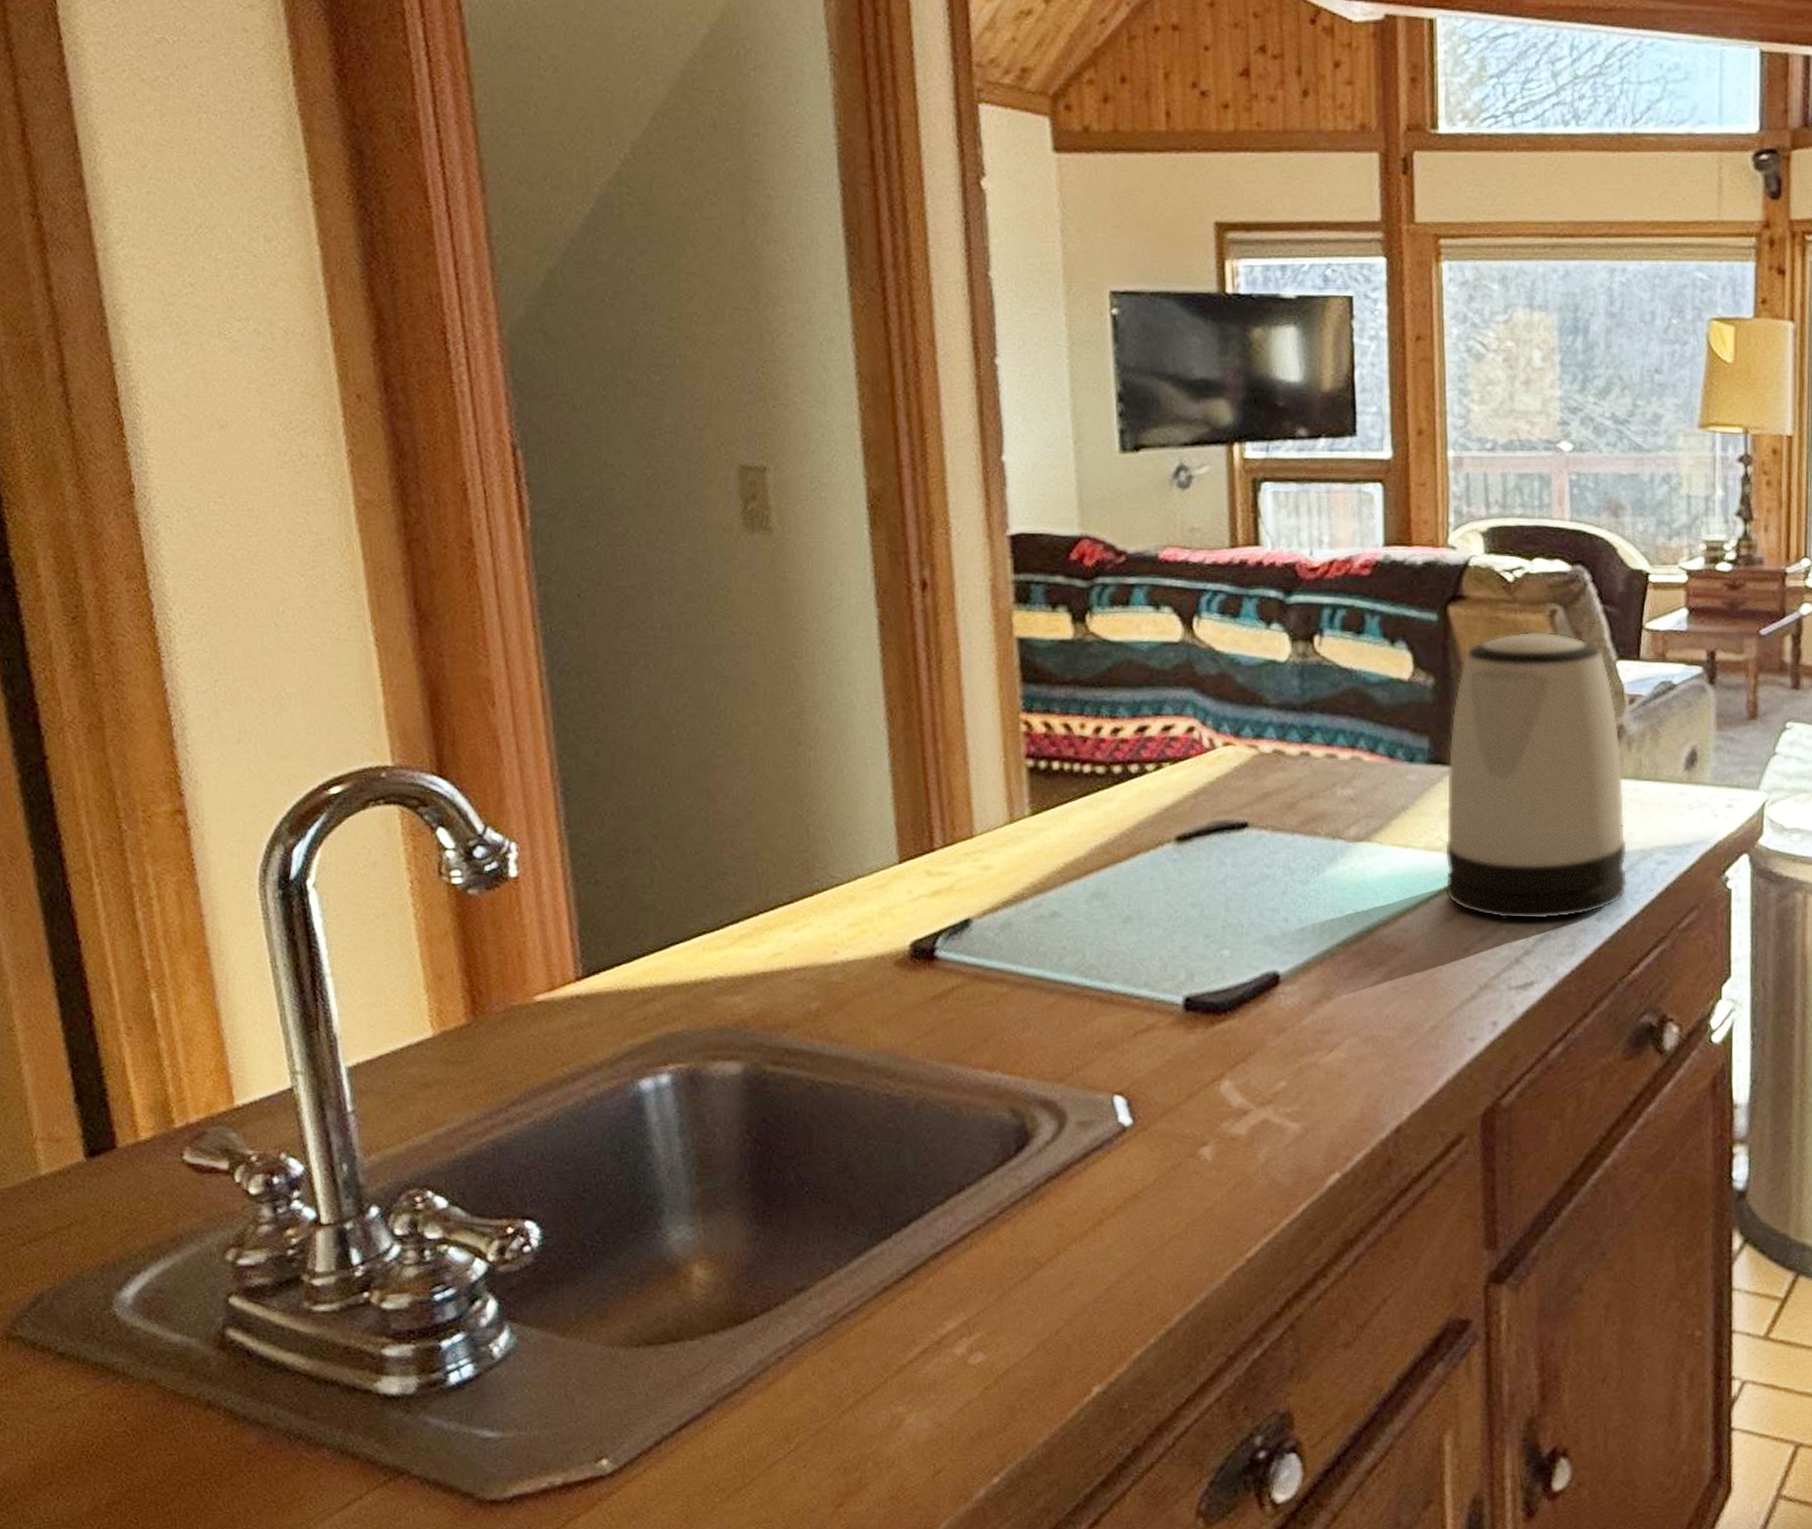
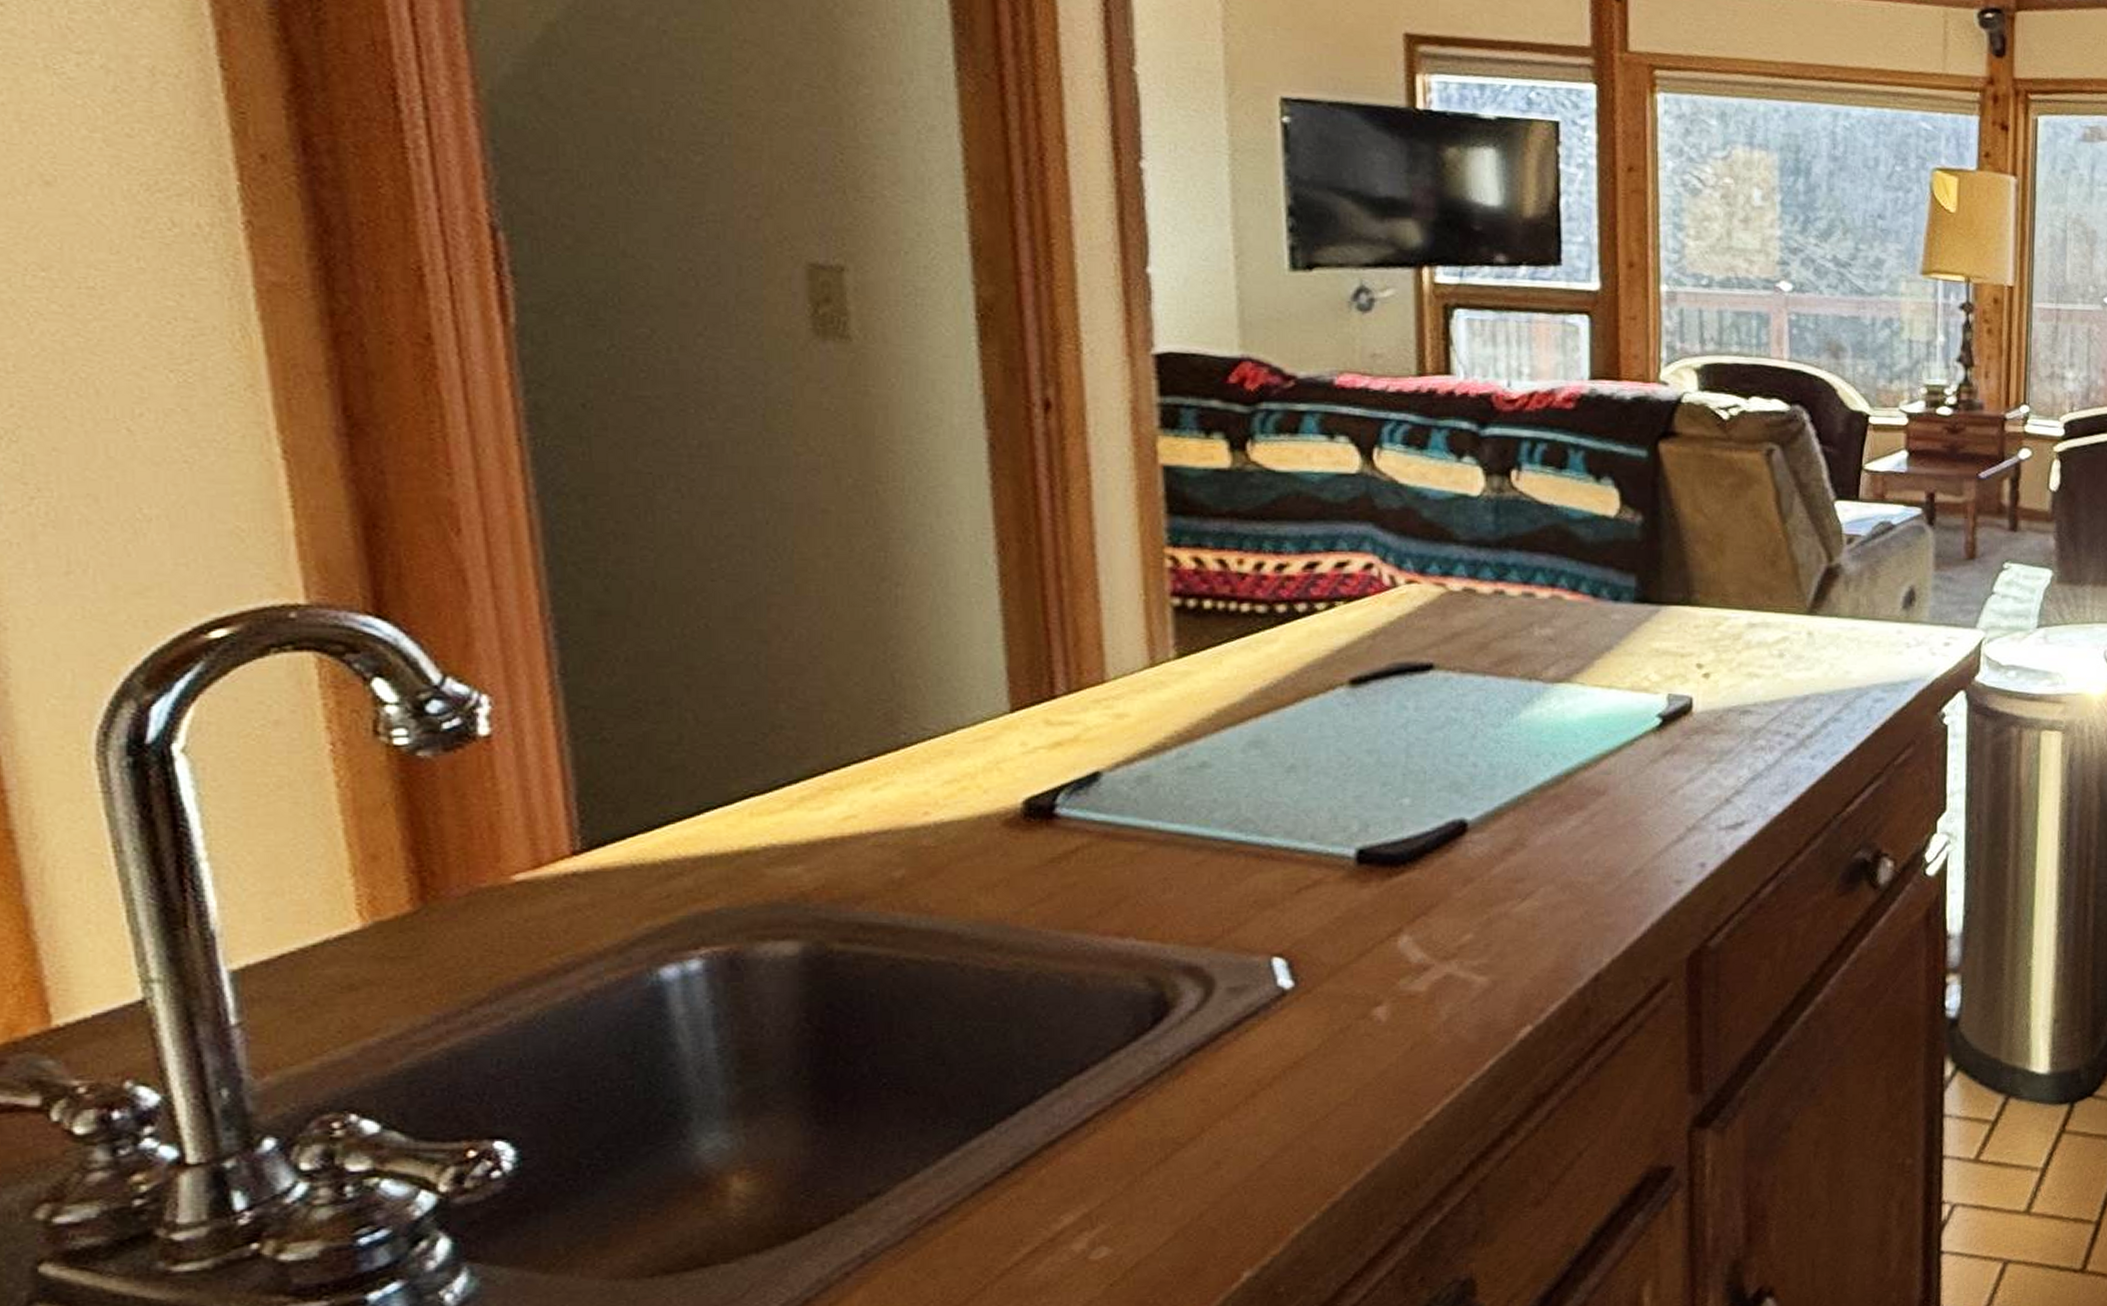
kettle: present [1444,630,1628,920] -> none [1651,469,1844,760]

